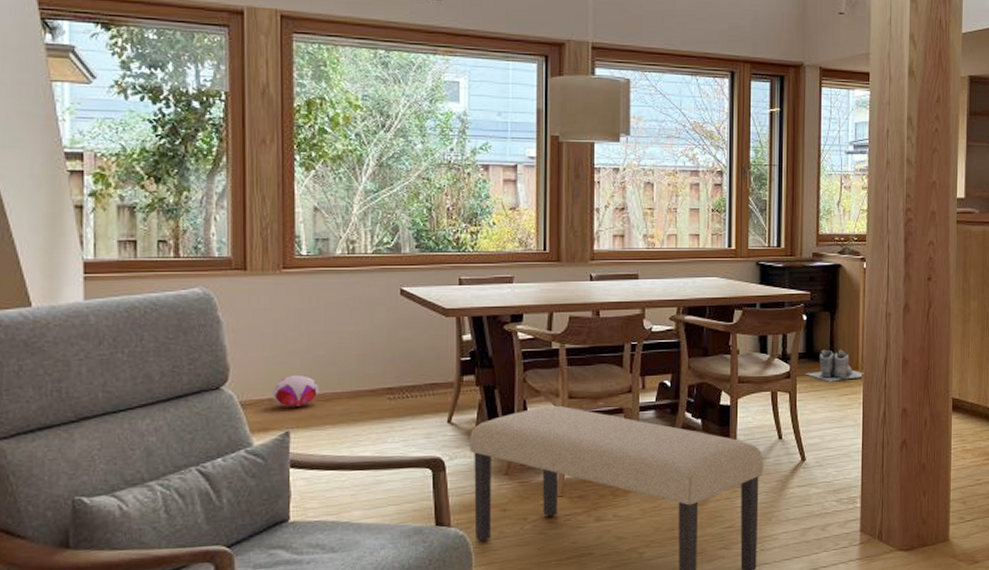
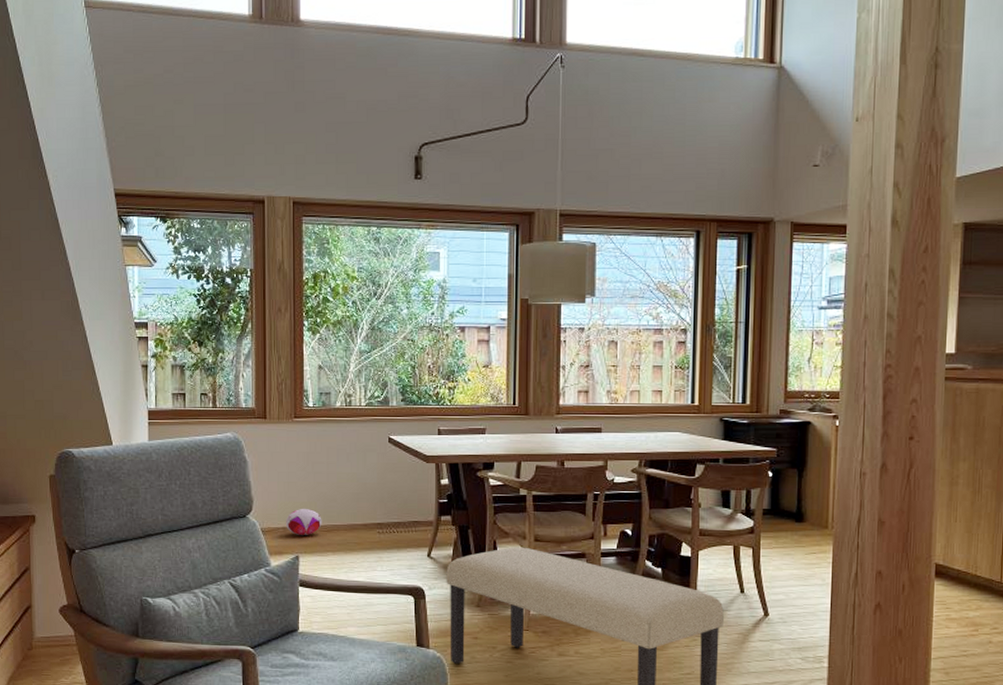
boots: present [806,349,864,382] -> none [770,507,834,539]

